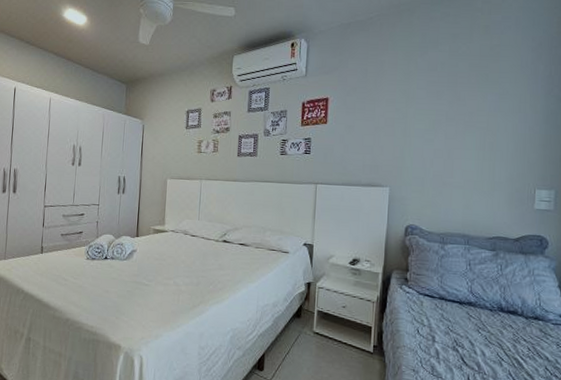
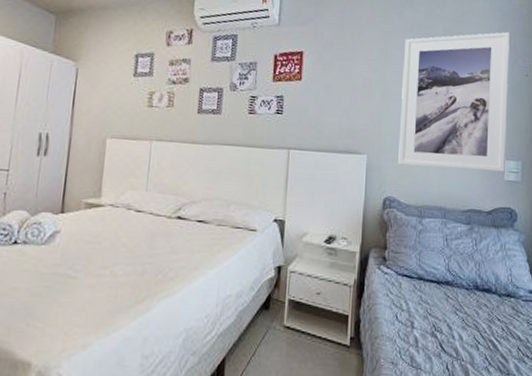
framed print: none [420,61,544,201] -> present [398,31,509,172]

